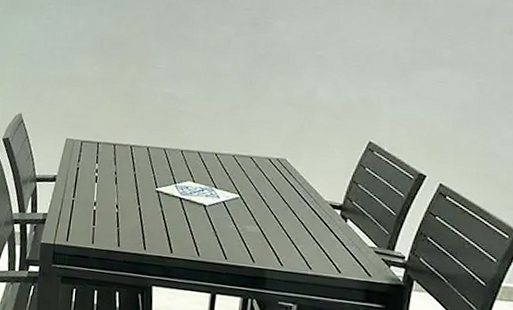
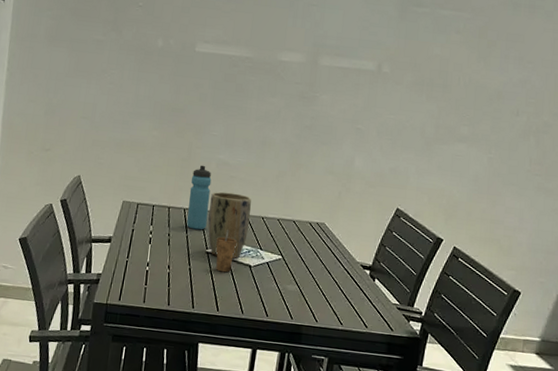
water bottle: none [134,99,159,168] -> present [187,165,212,230]
plant pot: none [156,127,203,197] -> present [208,191,251,258]
cup: none [166,167,188,213] -> present [216,230,236,273]

